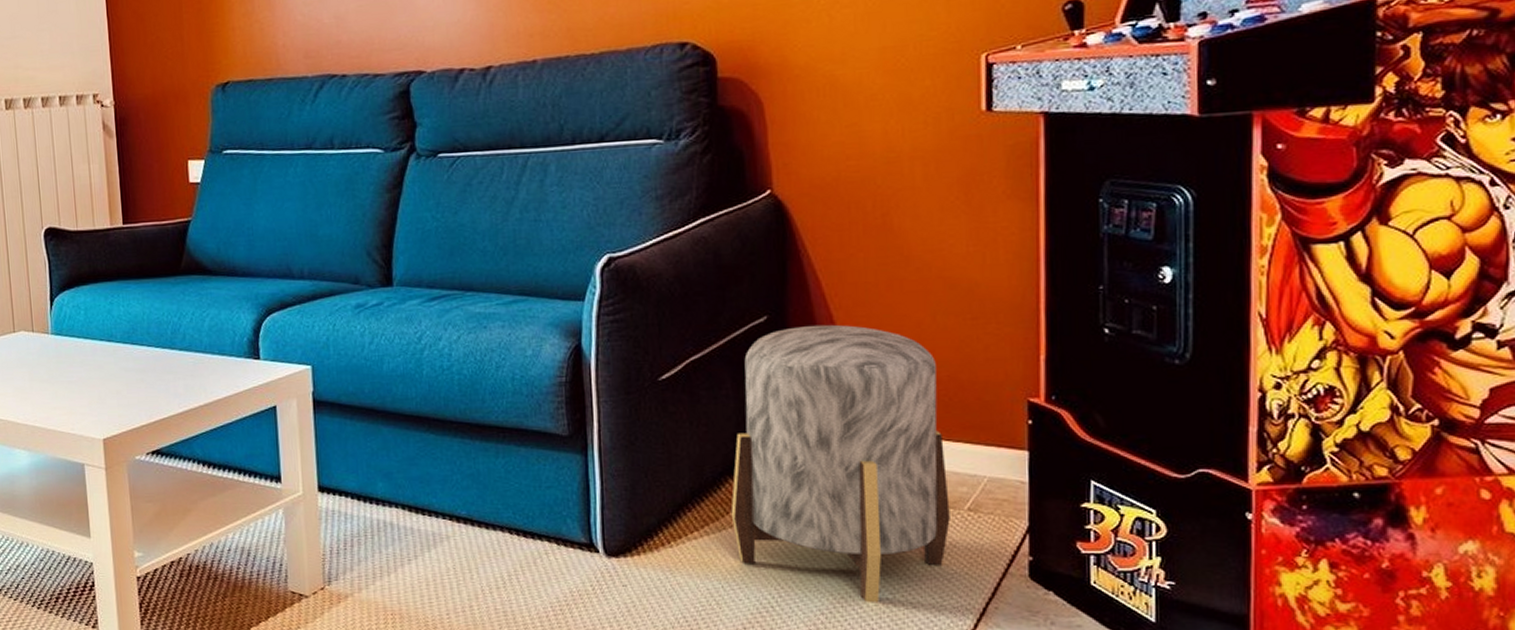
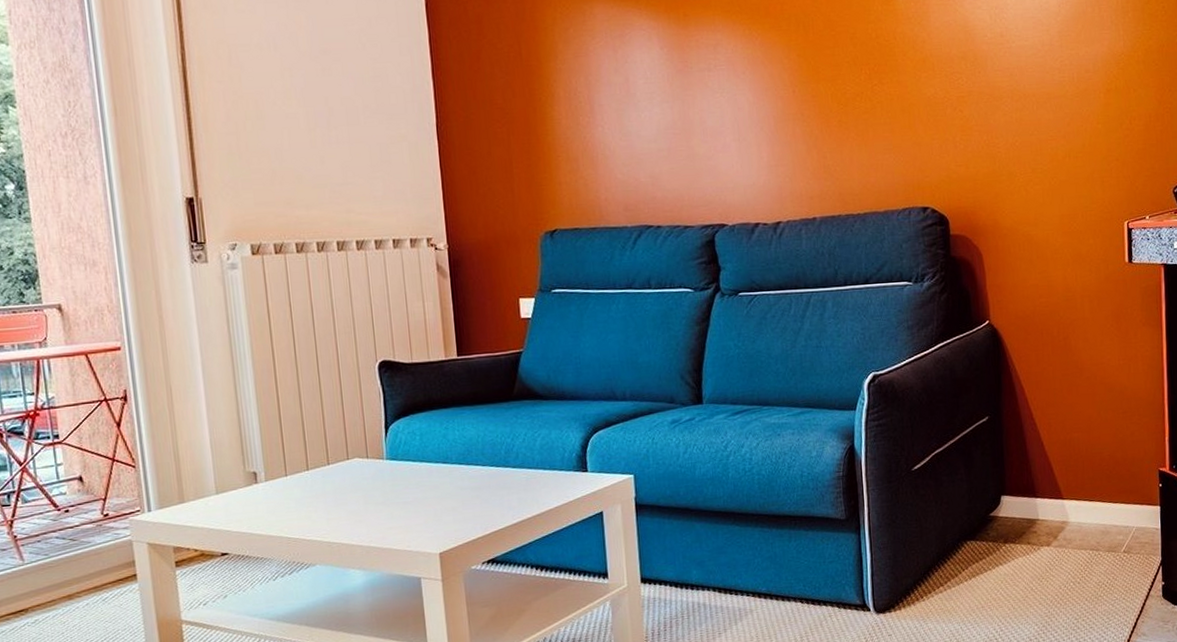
stool: present [731,324,950,602] -> none [966,421,1113,627]

